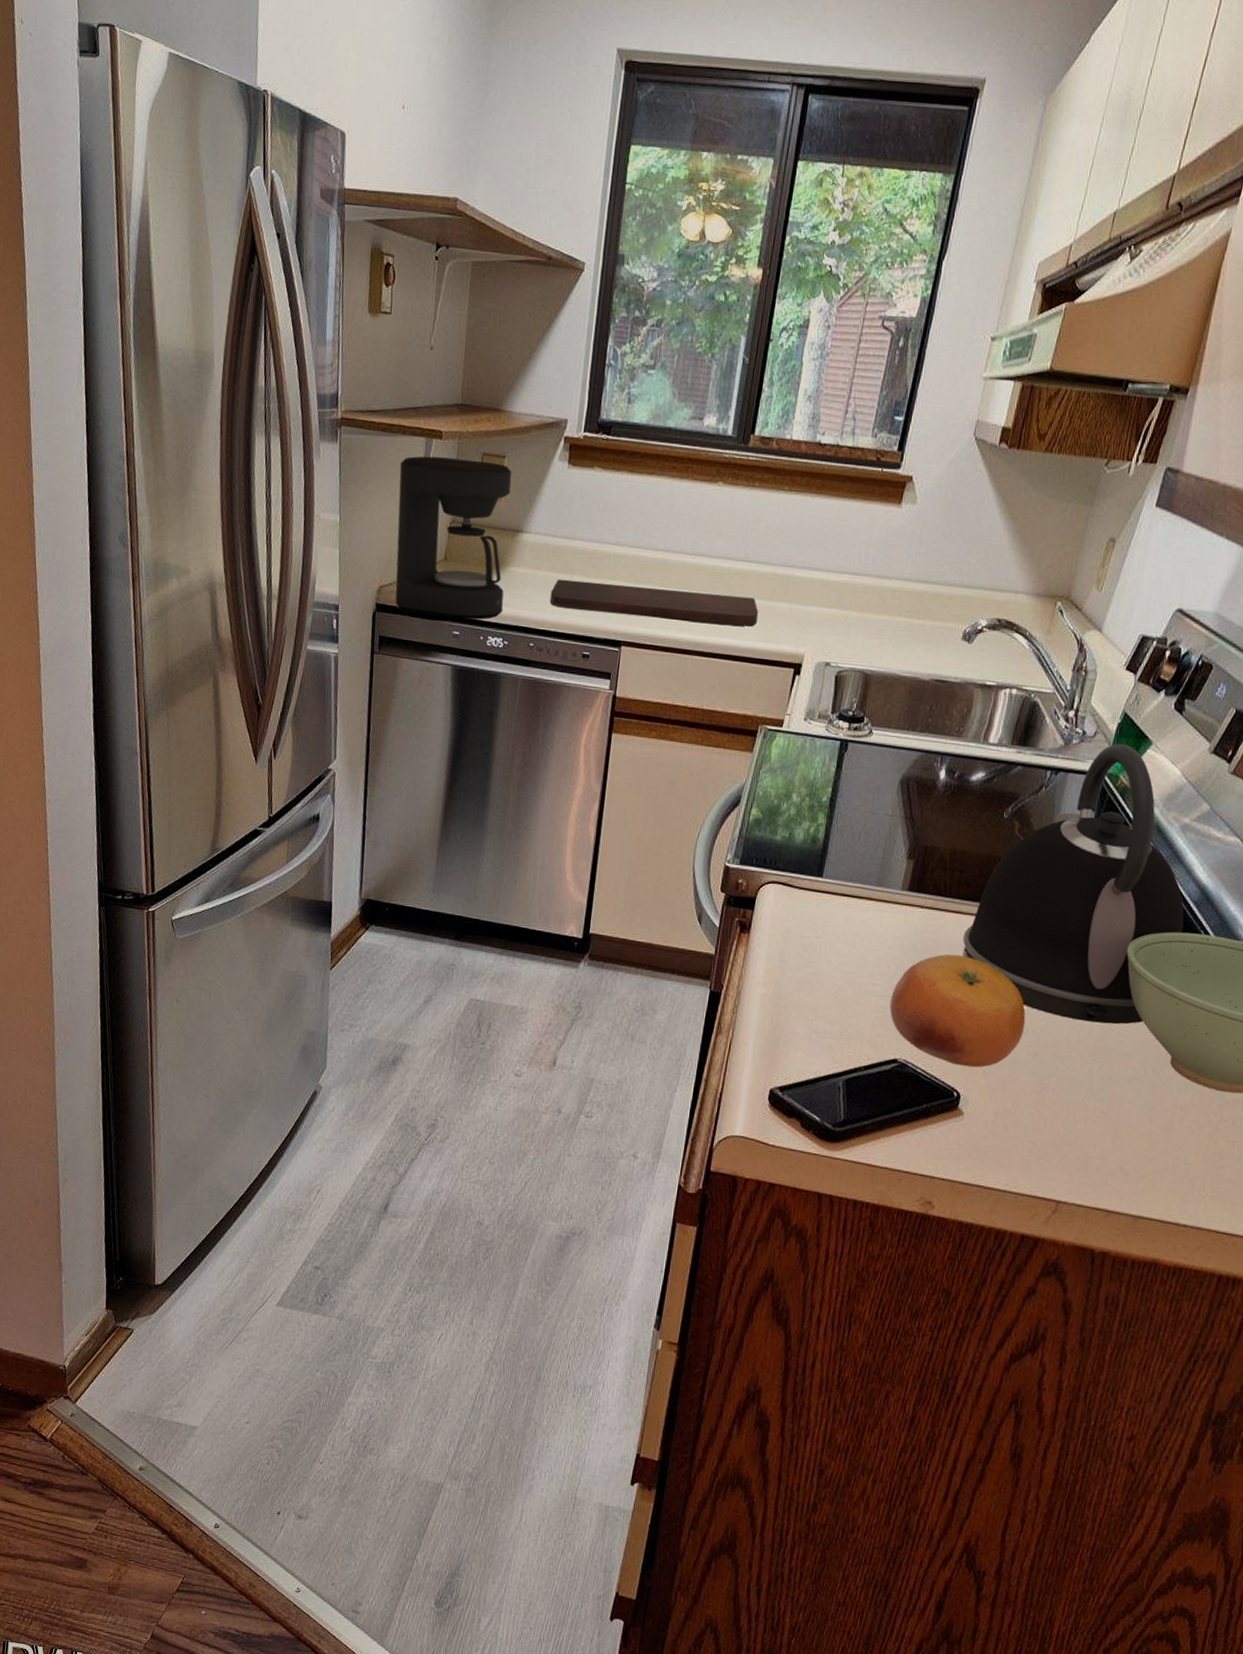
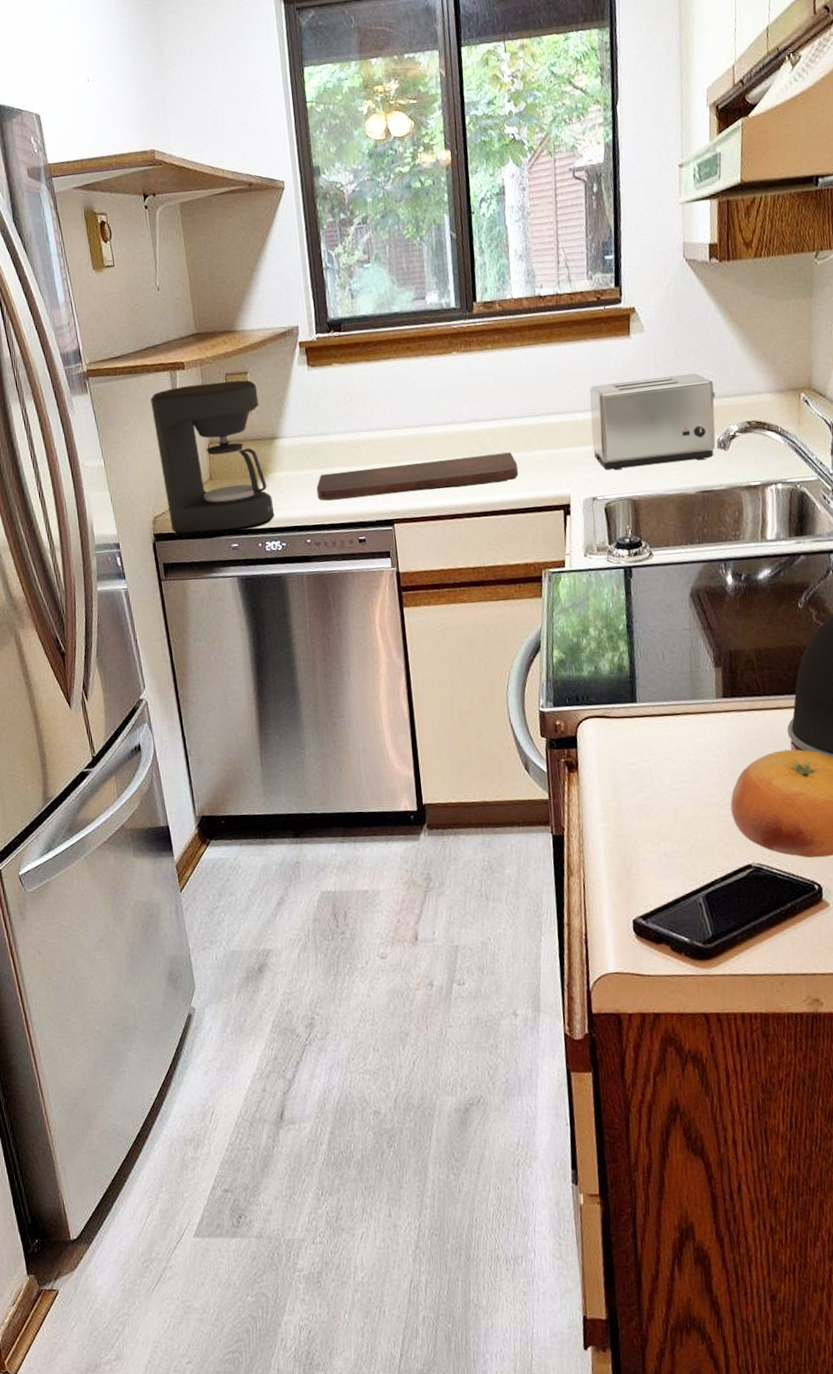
toaster: none [837,547,974,648] -> present [589,372,716,470]

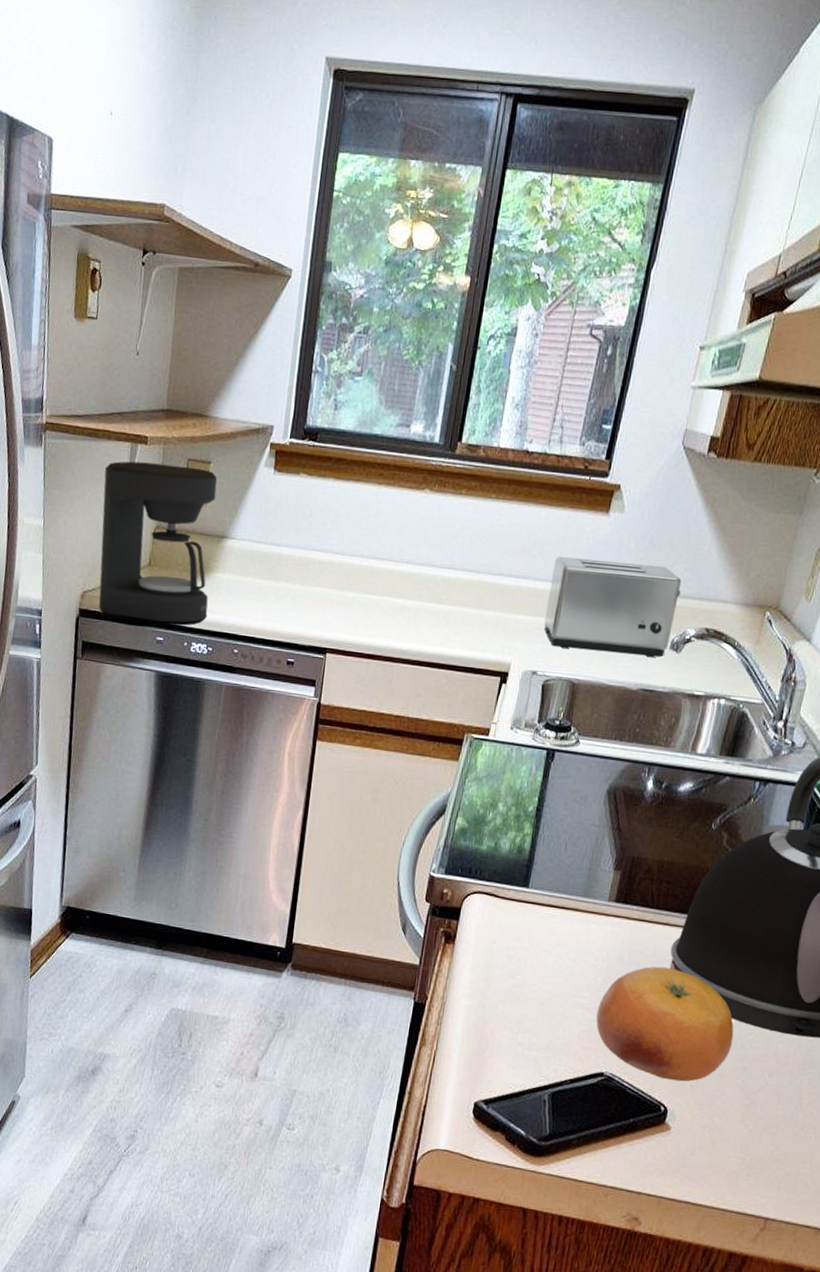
cutting board: present [316,452,518,502] -> none [254,585,465,634]

